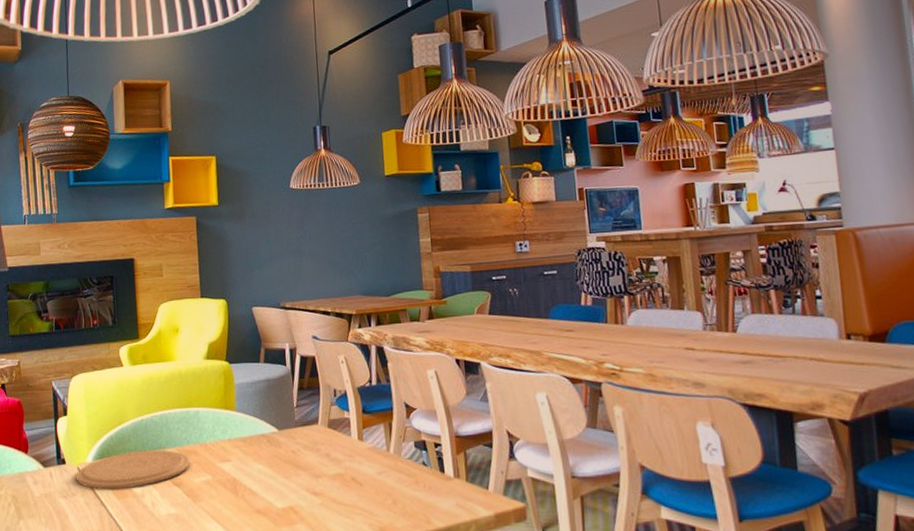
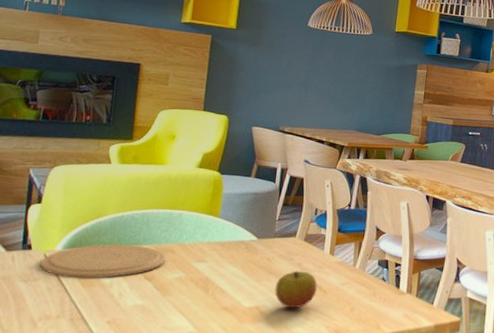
apple: none [306,462,352,506] -> present [275,270,318,309]

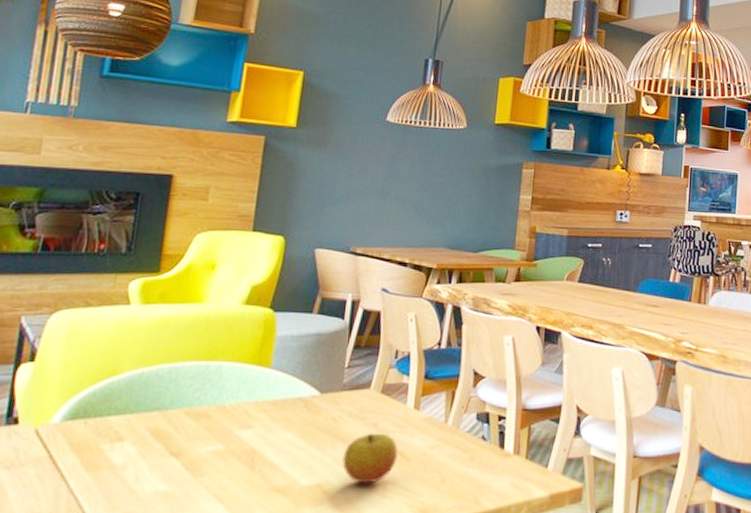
plate: present [41,244,166,279] -> none [30,410,199,459]

